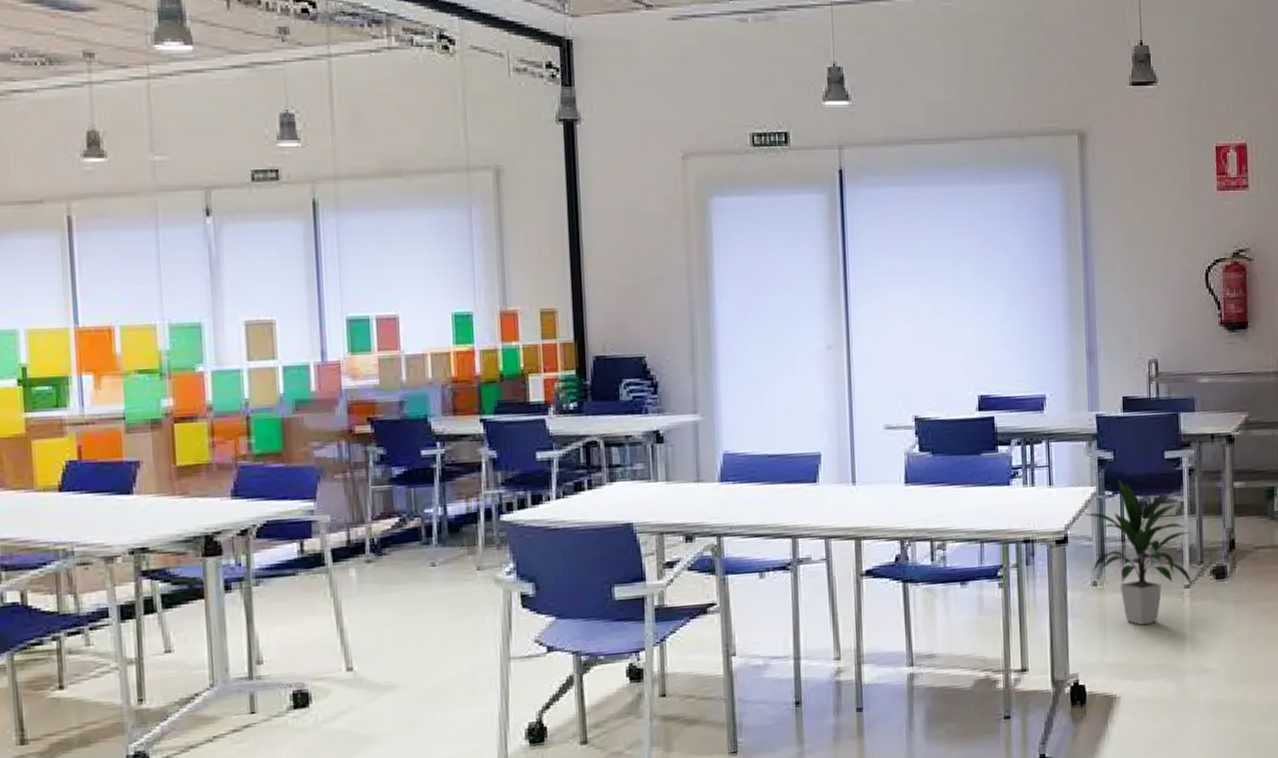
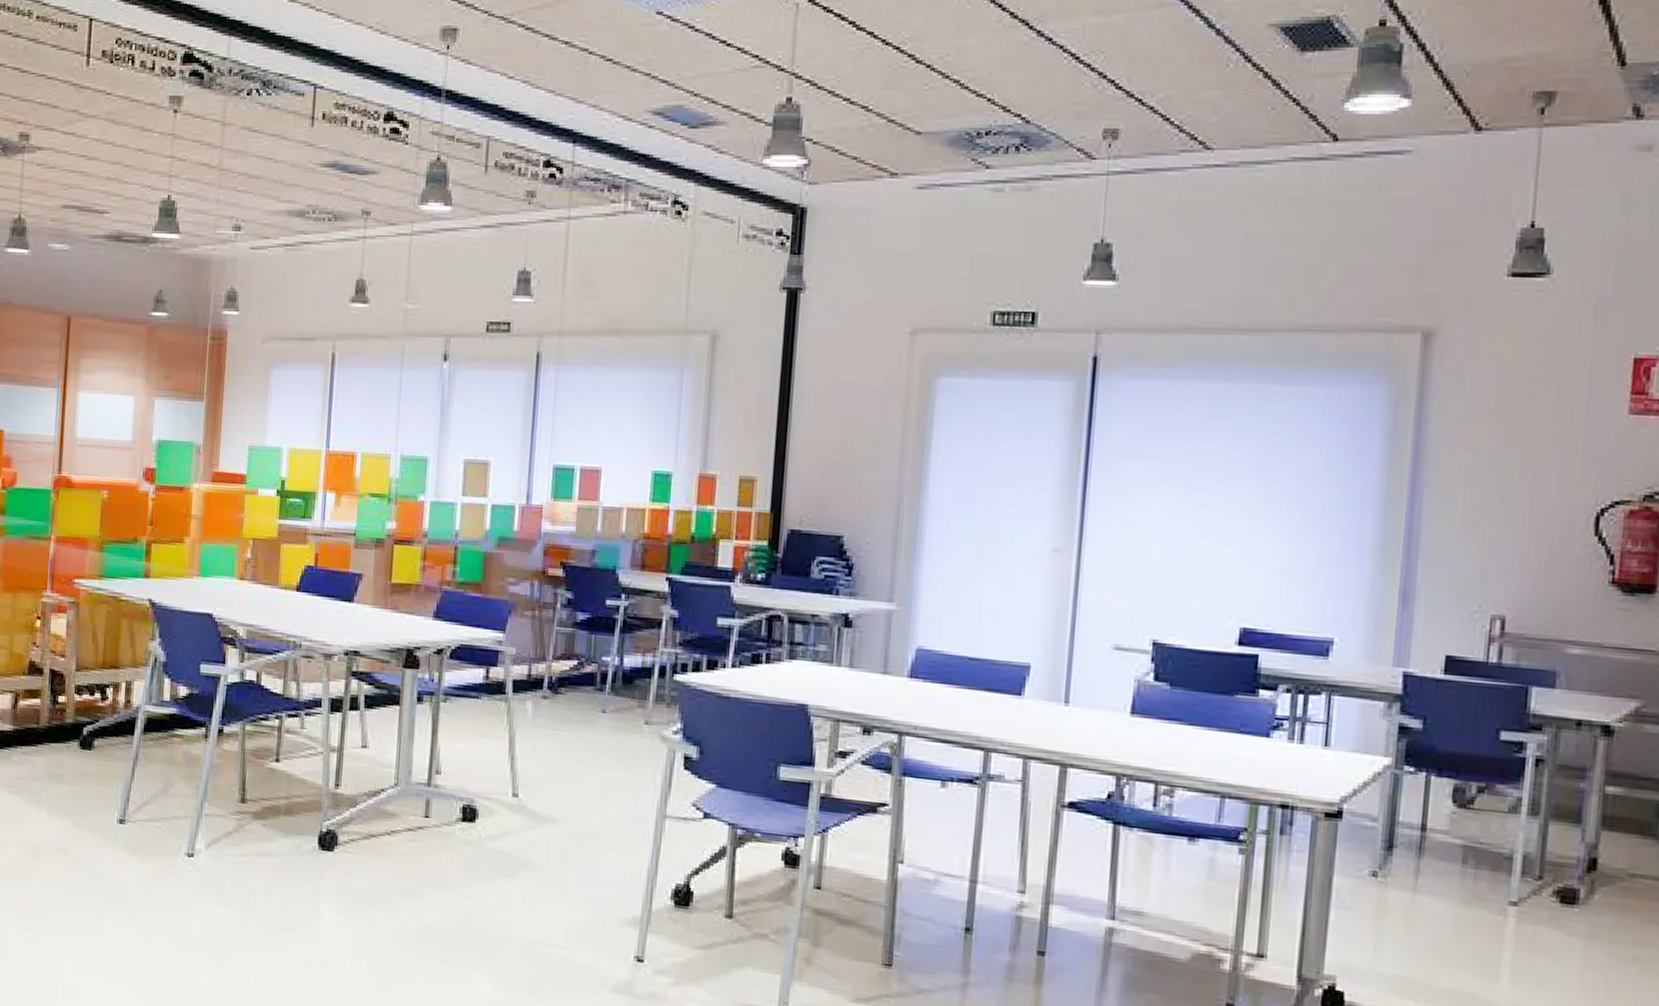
indoor plant: present [1082,479,1192,626] -> none [1367,755,1527,939]

